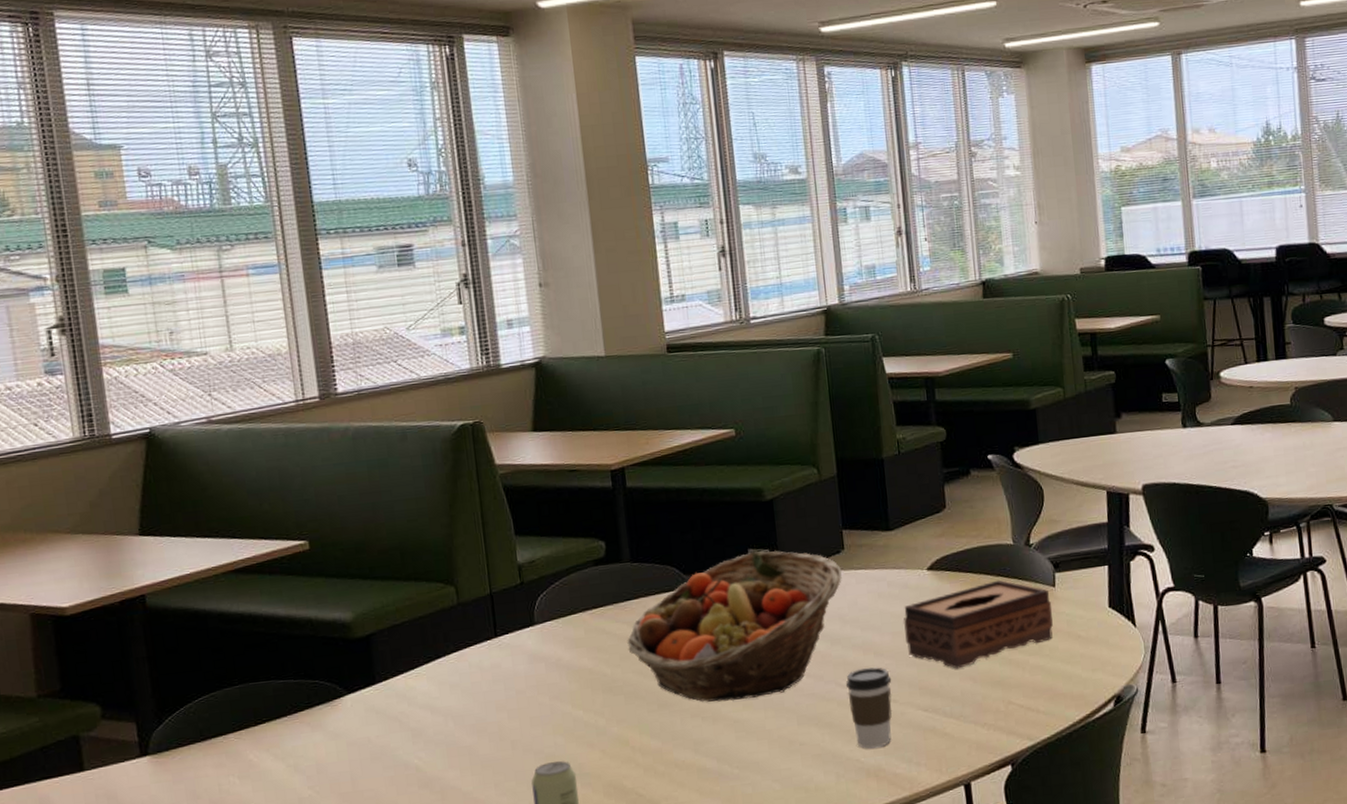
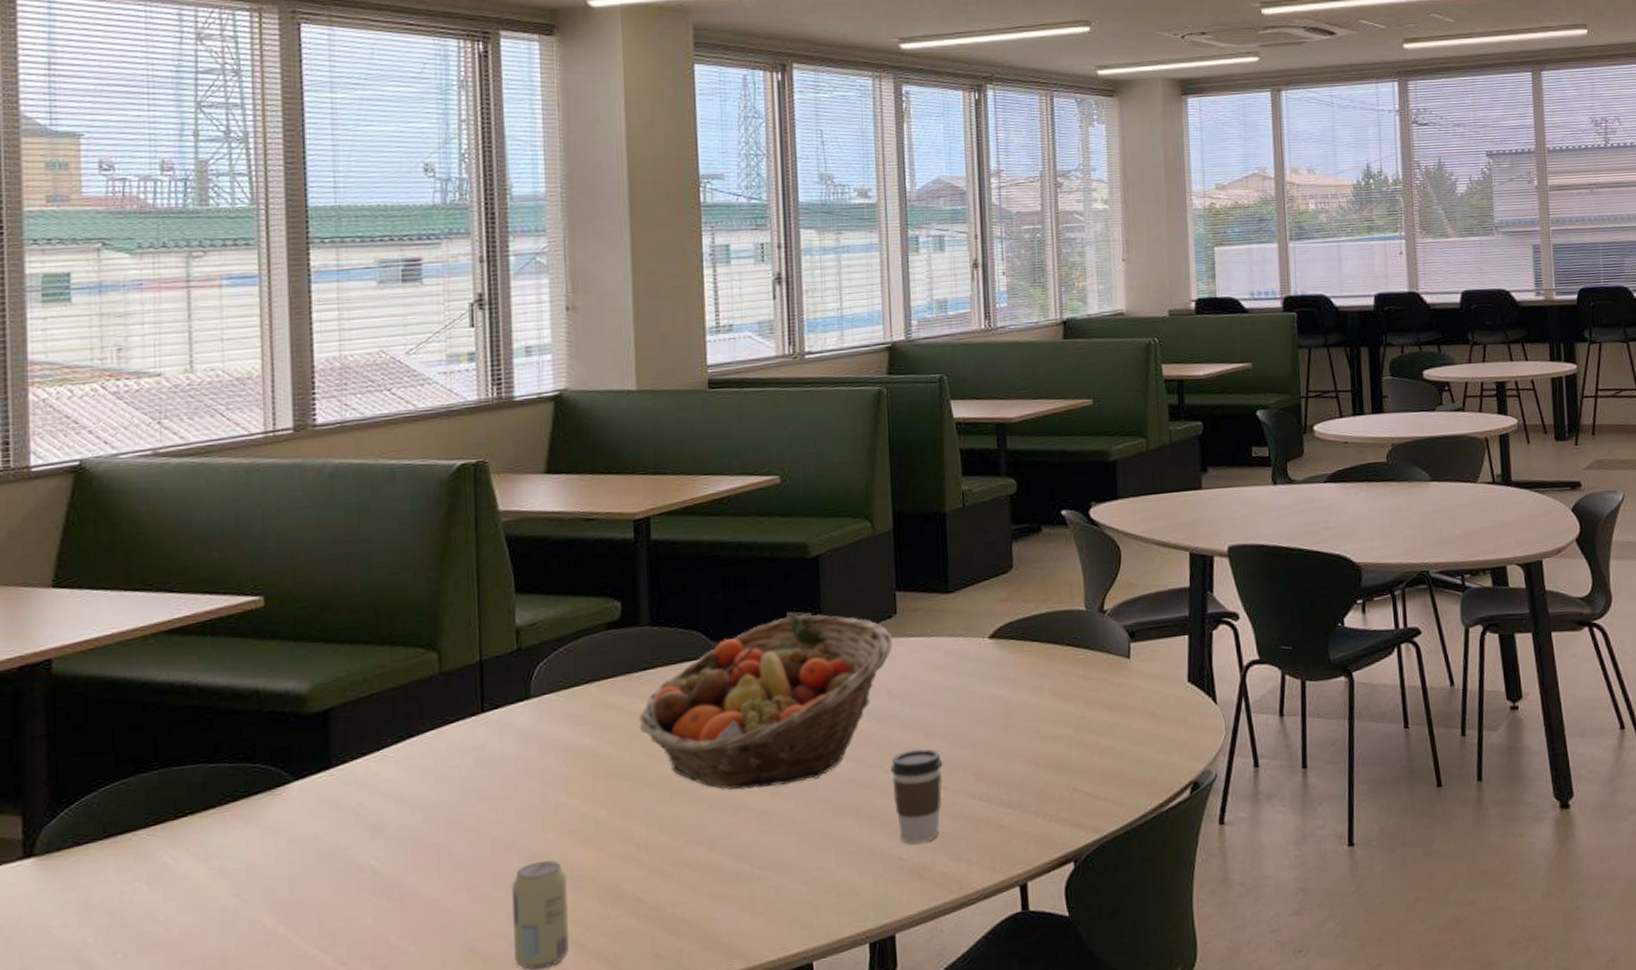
tissue box: present [903,579,1053,669] -> none [959,650,1127,751]

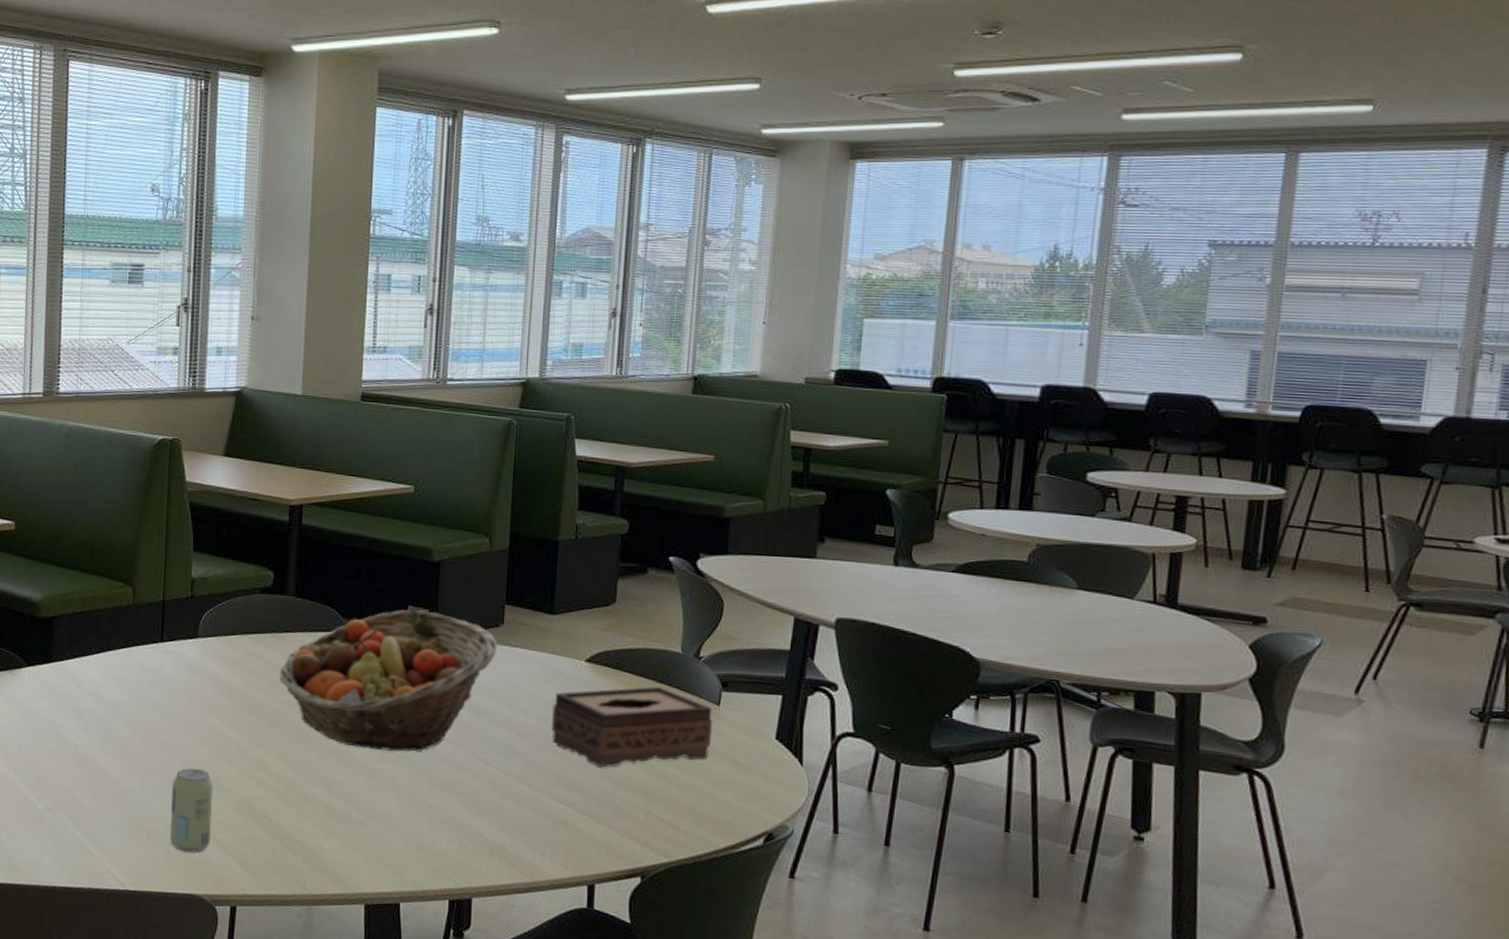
coffee cup: present [890,749,943,844] -> none [483,746,531,828]
tissue box: none [959,650,1127,751] -> present [551,686,713,768]

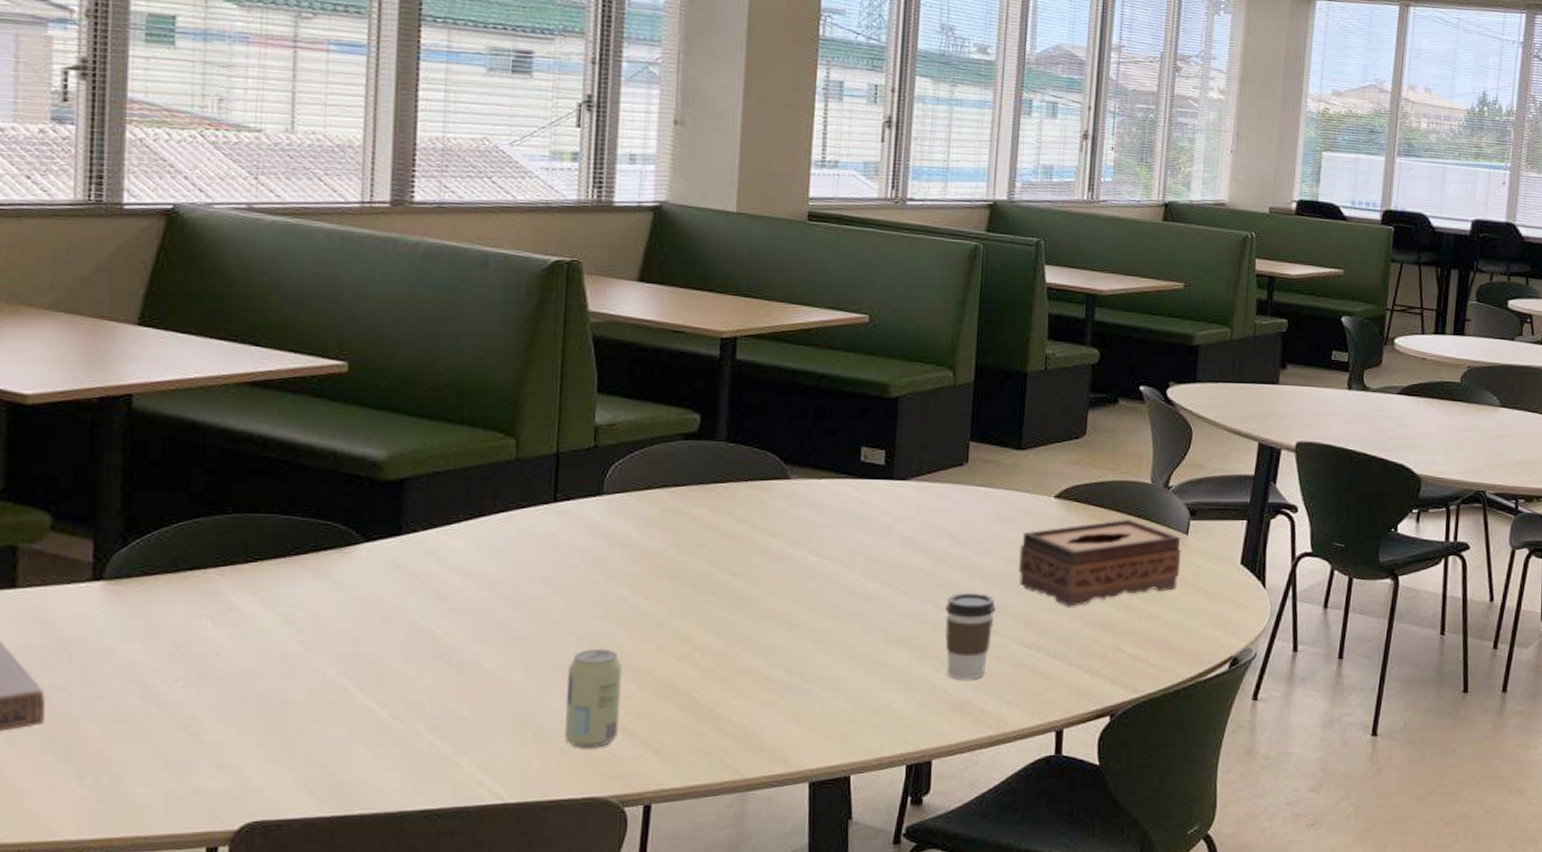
fruit basket: present [279,609,498,752] -> none [706,451,962,608]
coffee cup: none [483,746,531,828] -> present [944,593,996,680]

